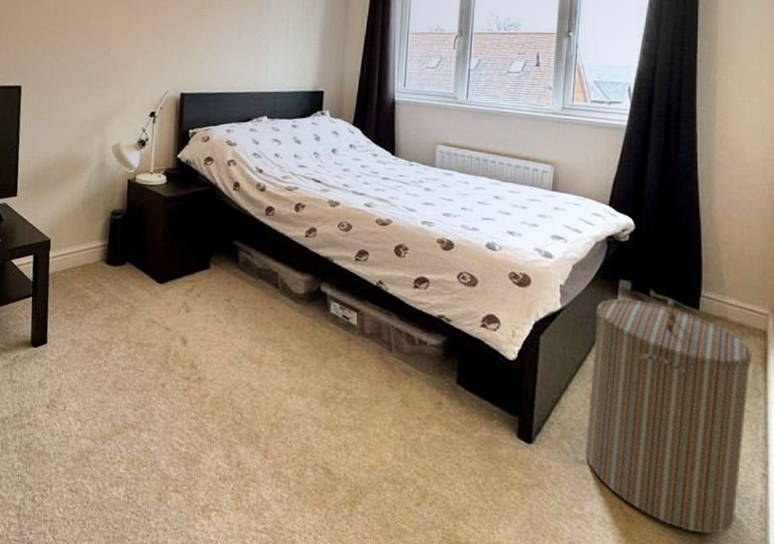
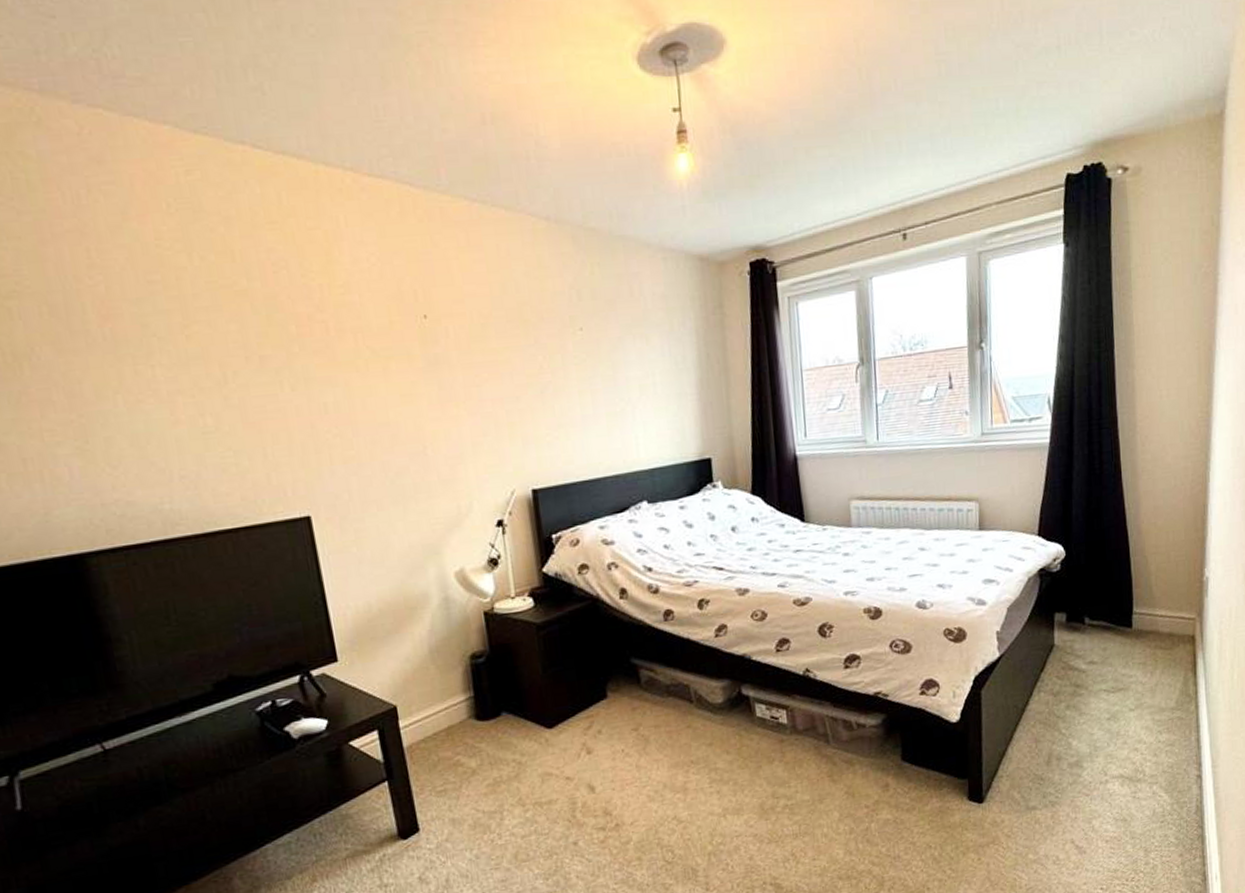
laundry hamper: present [584,299,753,534] -> none [1034,623,1183,847]

